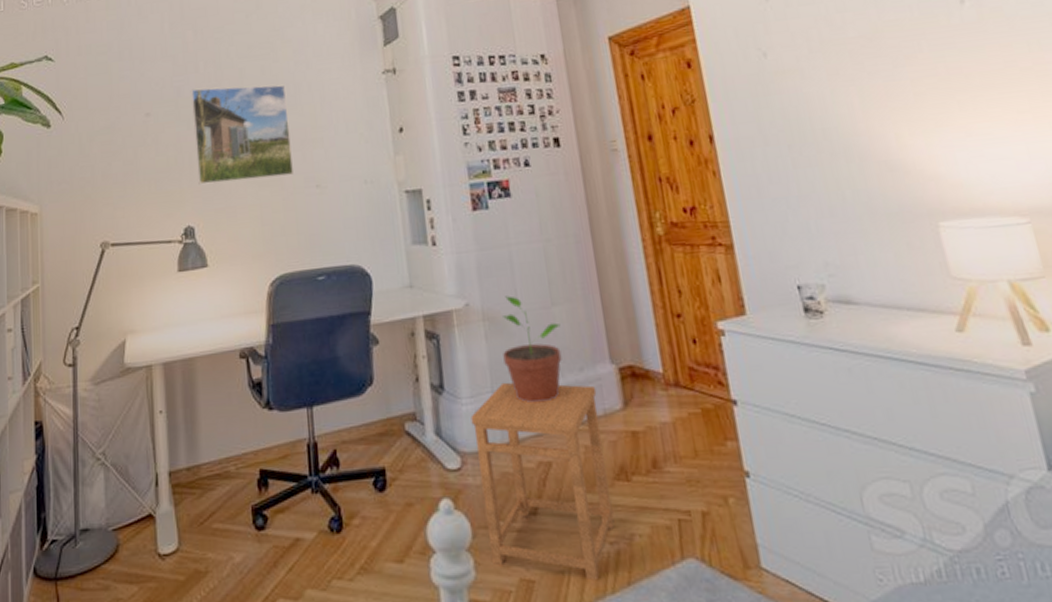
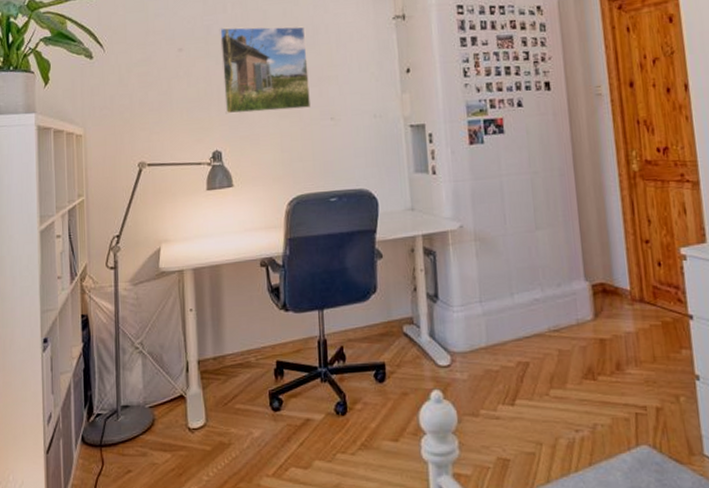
side table: present [470,382,615,581] -> none [460,294,581,461]
potted plant: present [503,296,562,404] -> none [491,220,543,313]

